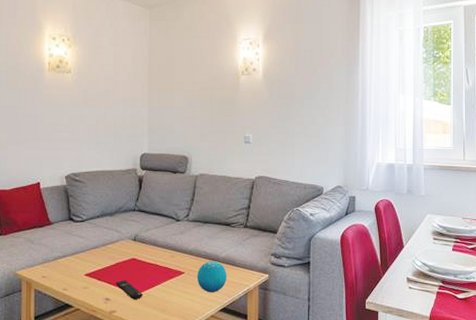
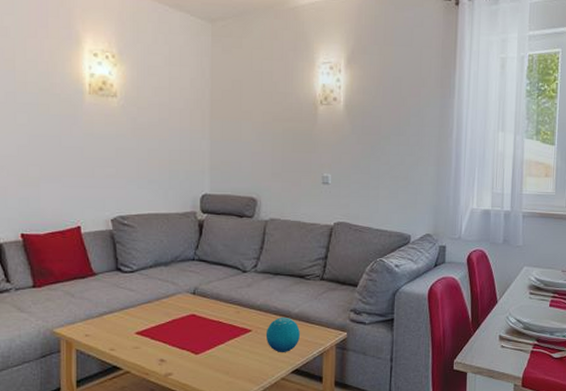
remote control: present [115,280,143,299] -> none [171,339,204,360]

